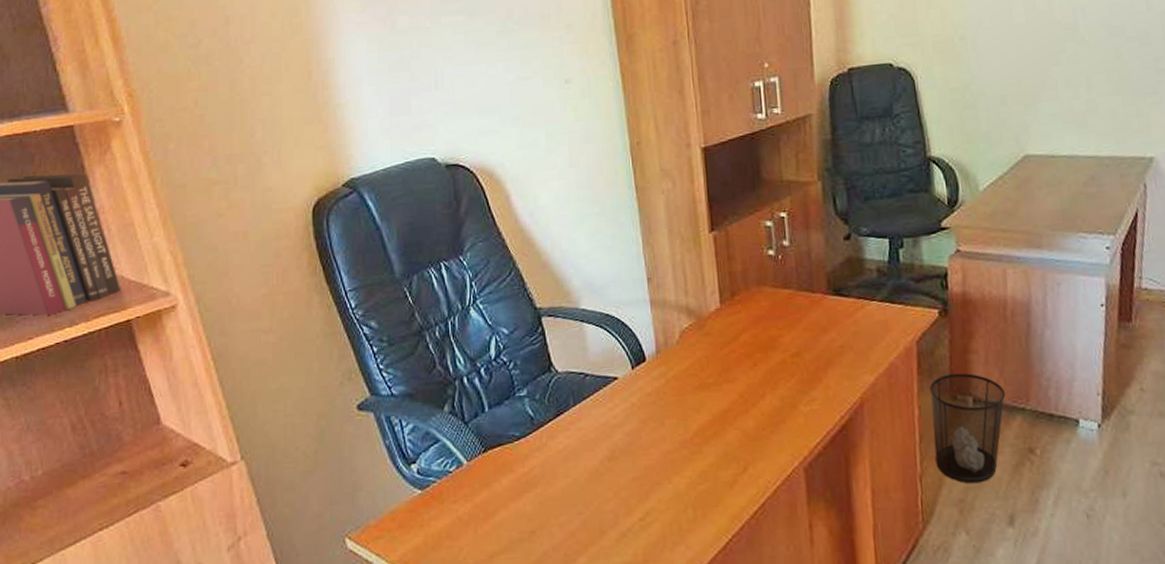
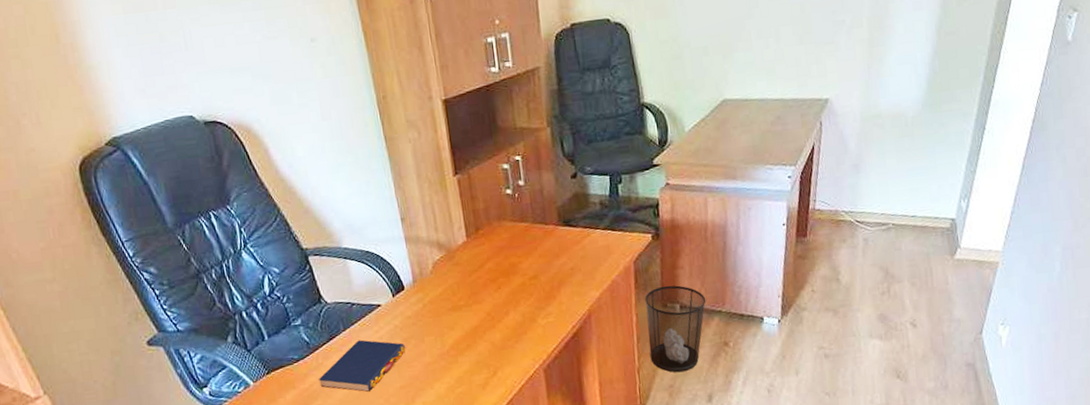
book: none [541,418,643,482] -> present [319,340,406,392]

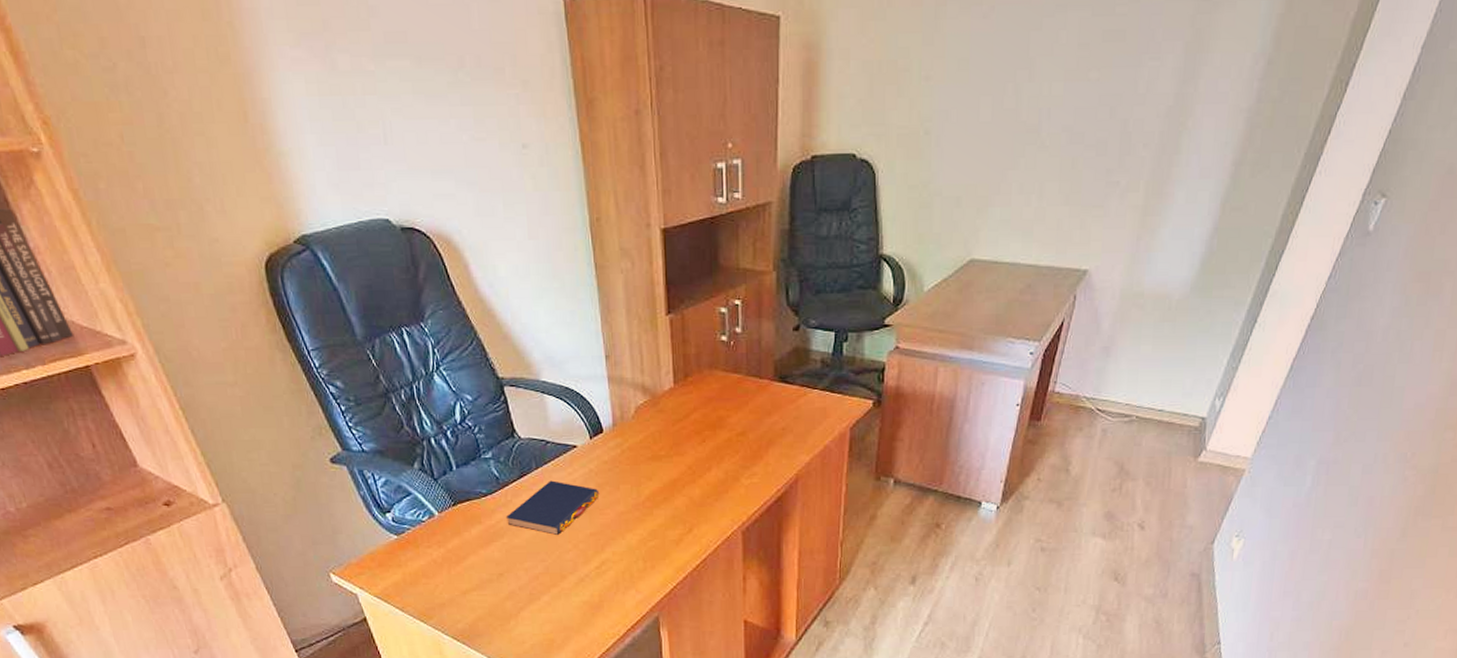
waste bin: present [645,285,706,373] -> none [856,457,923,550]

